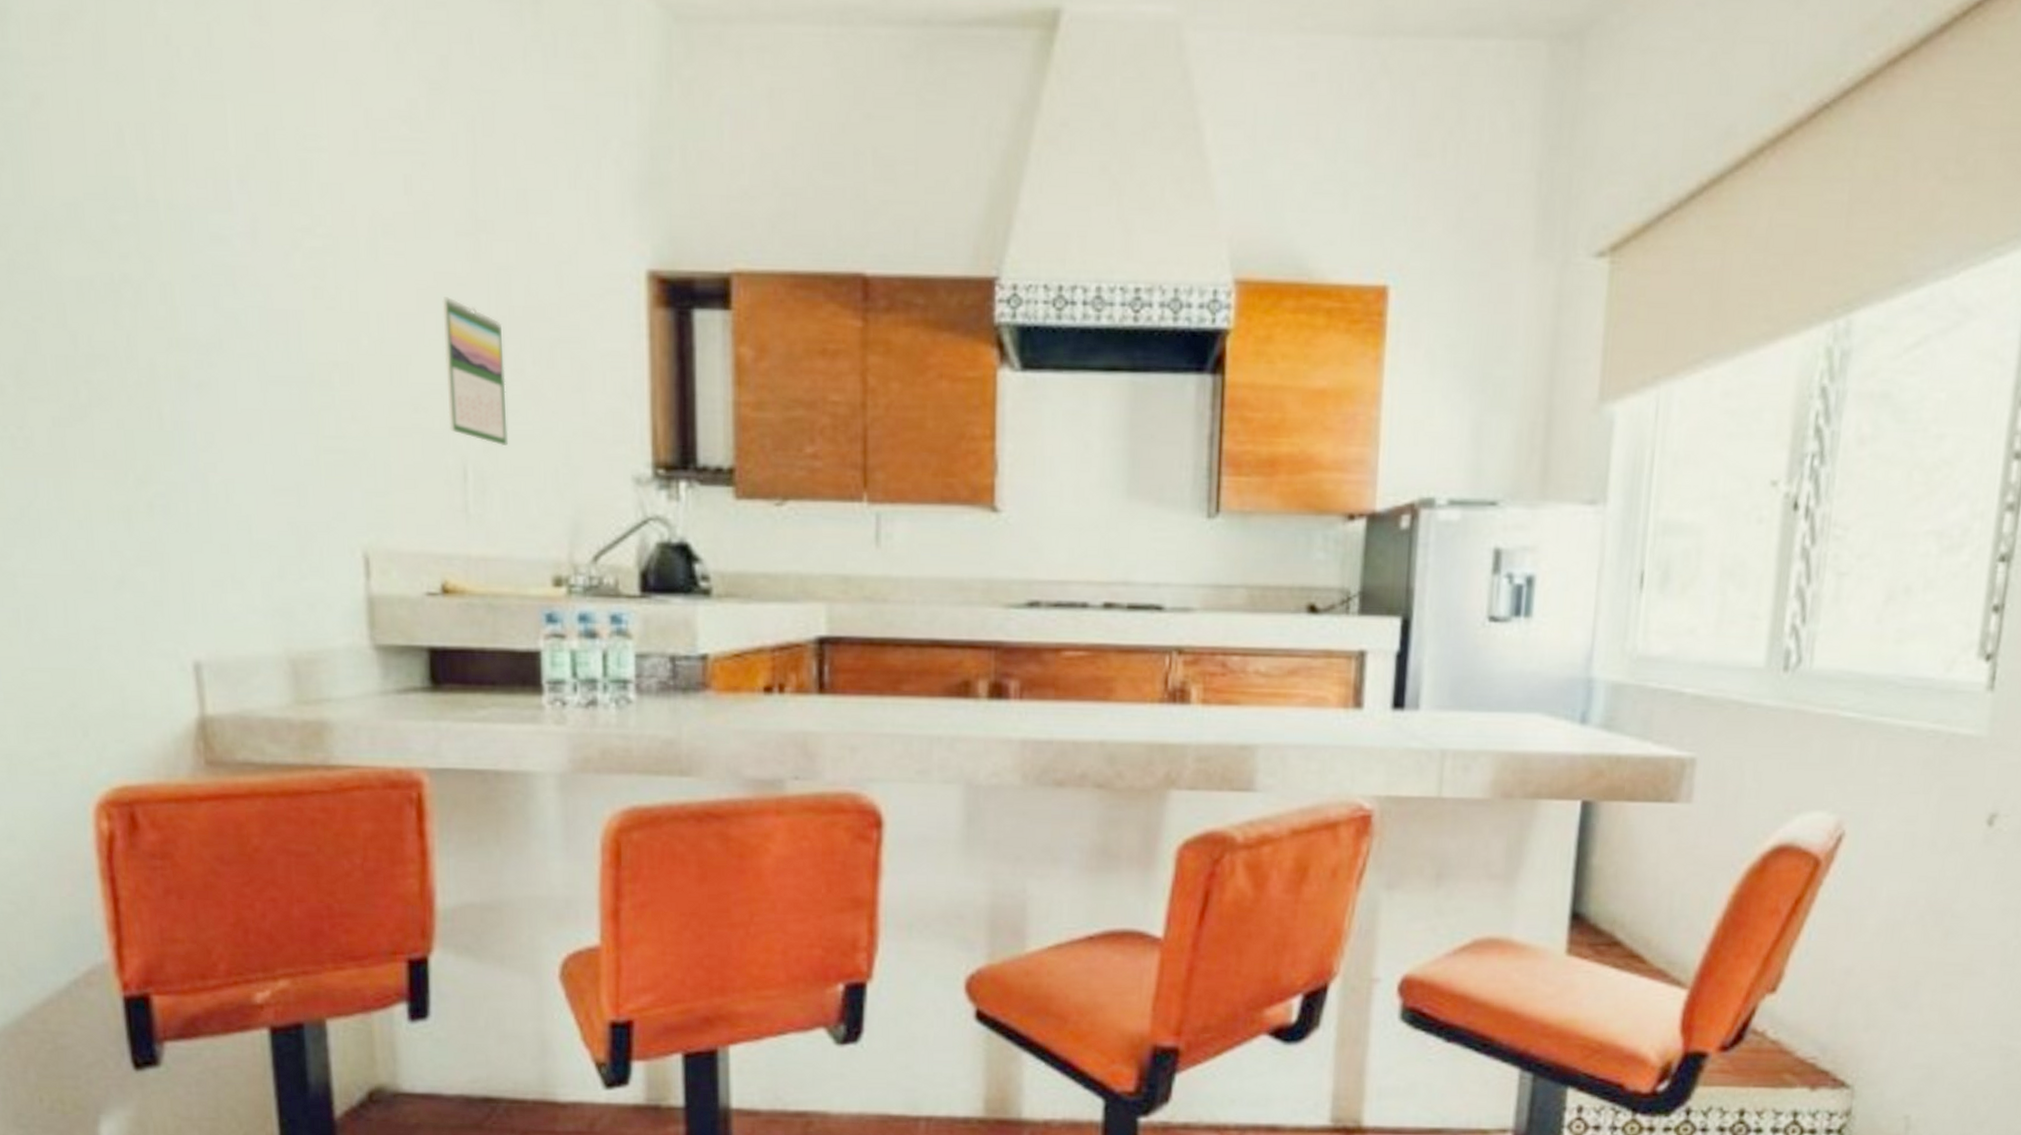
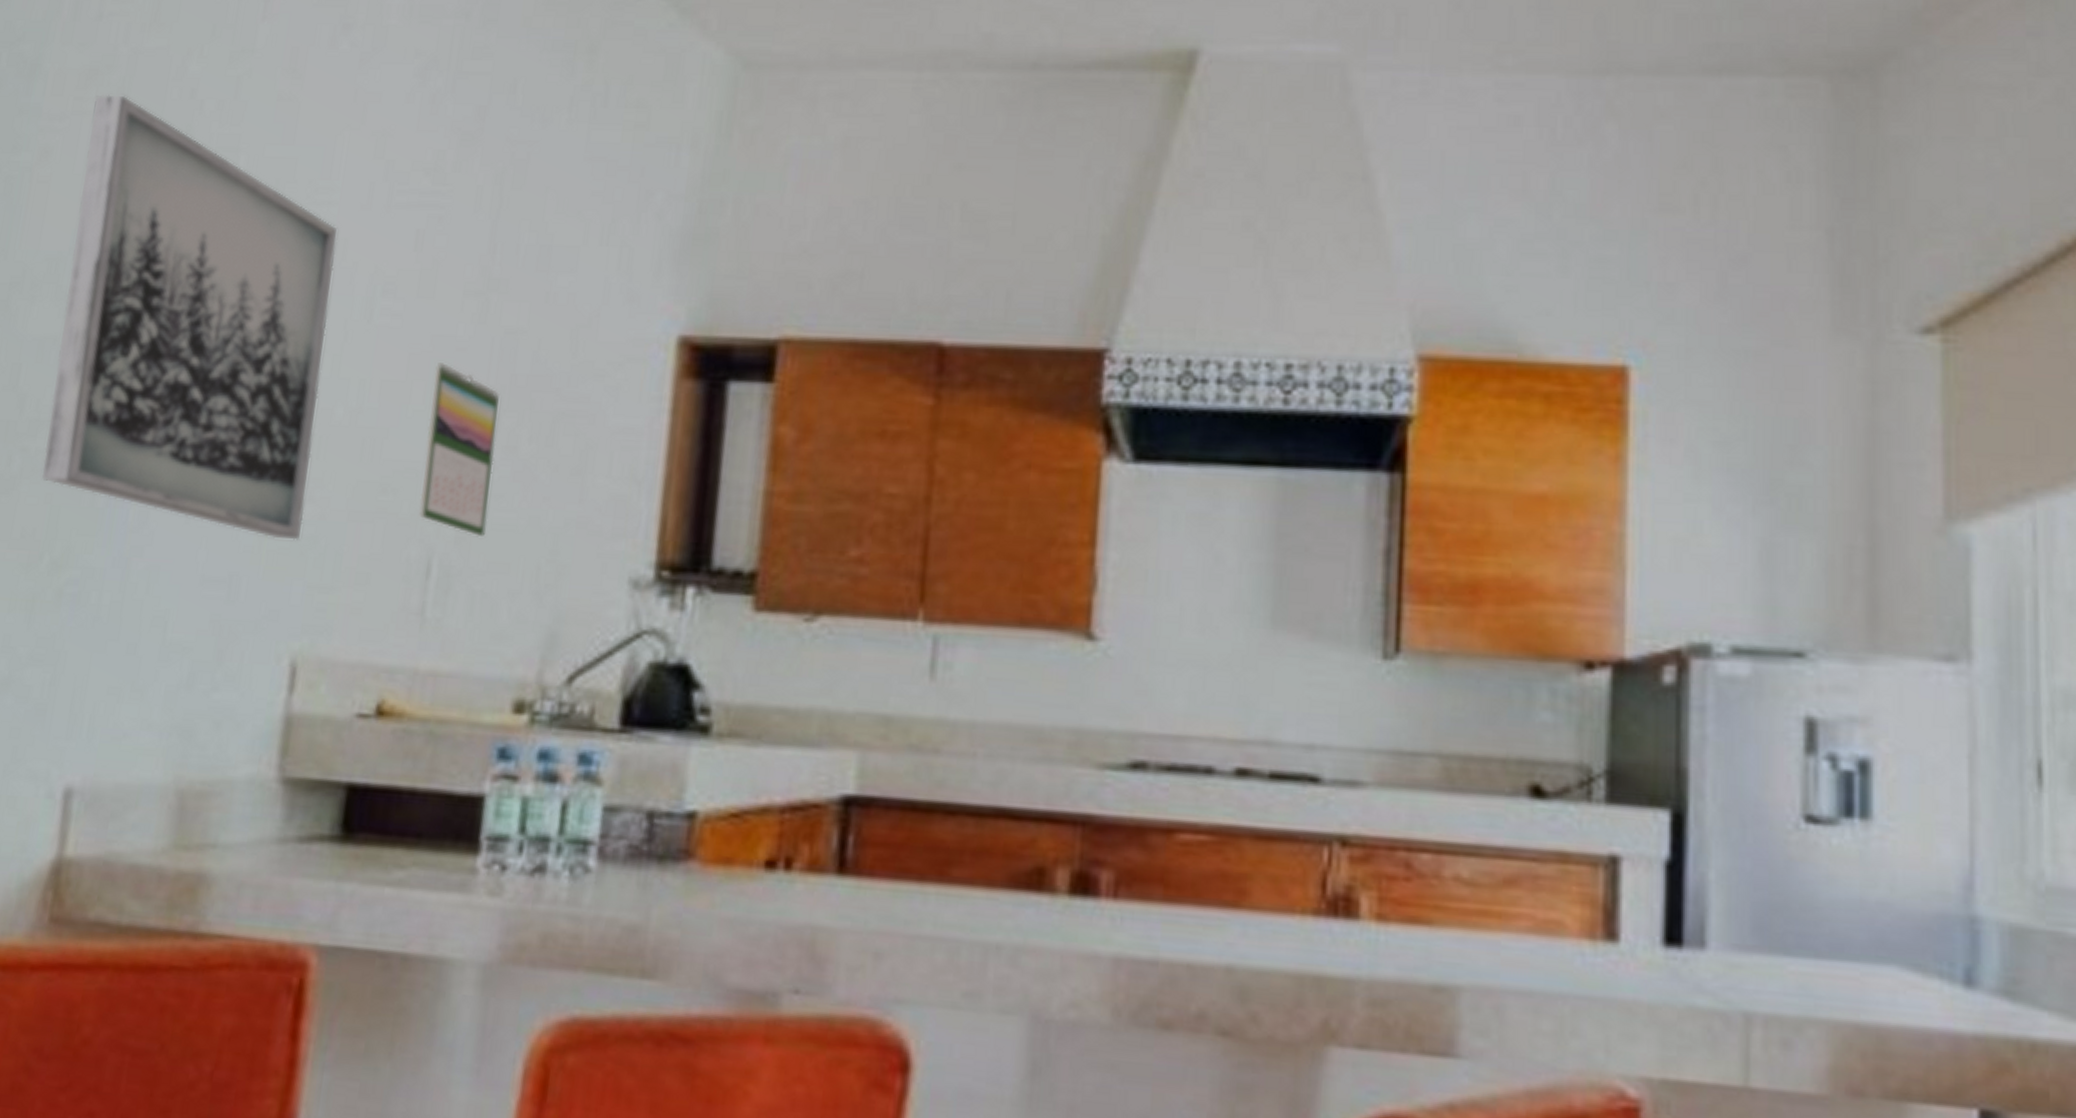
wall art: none [72,40,351,454] -> present [41,94,338,540]

